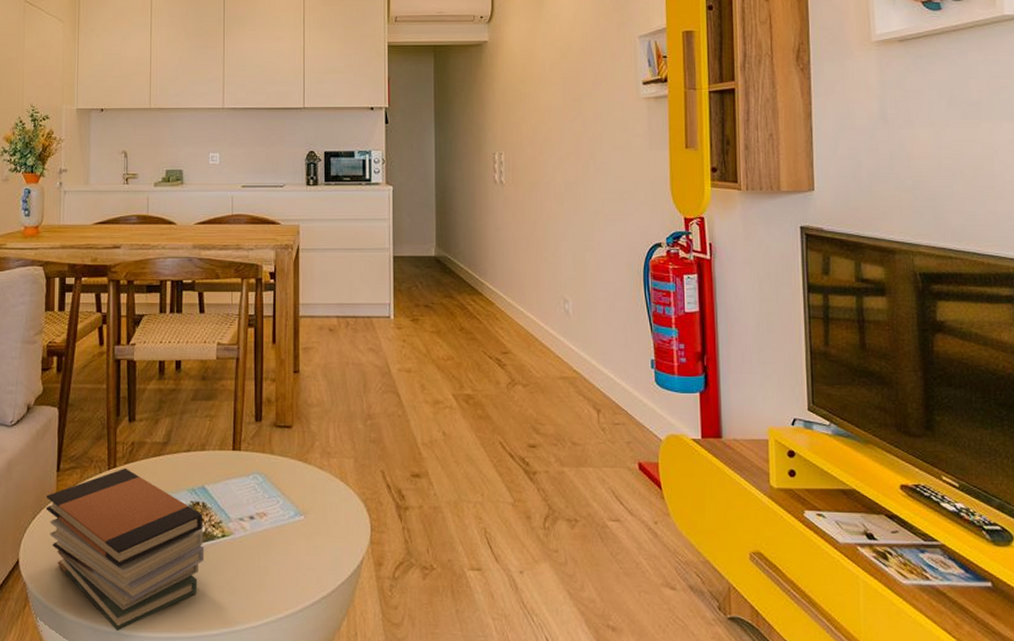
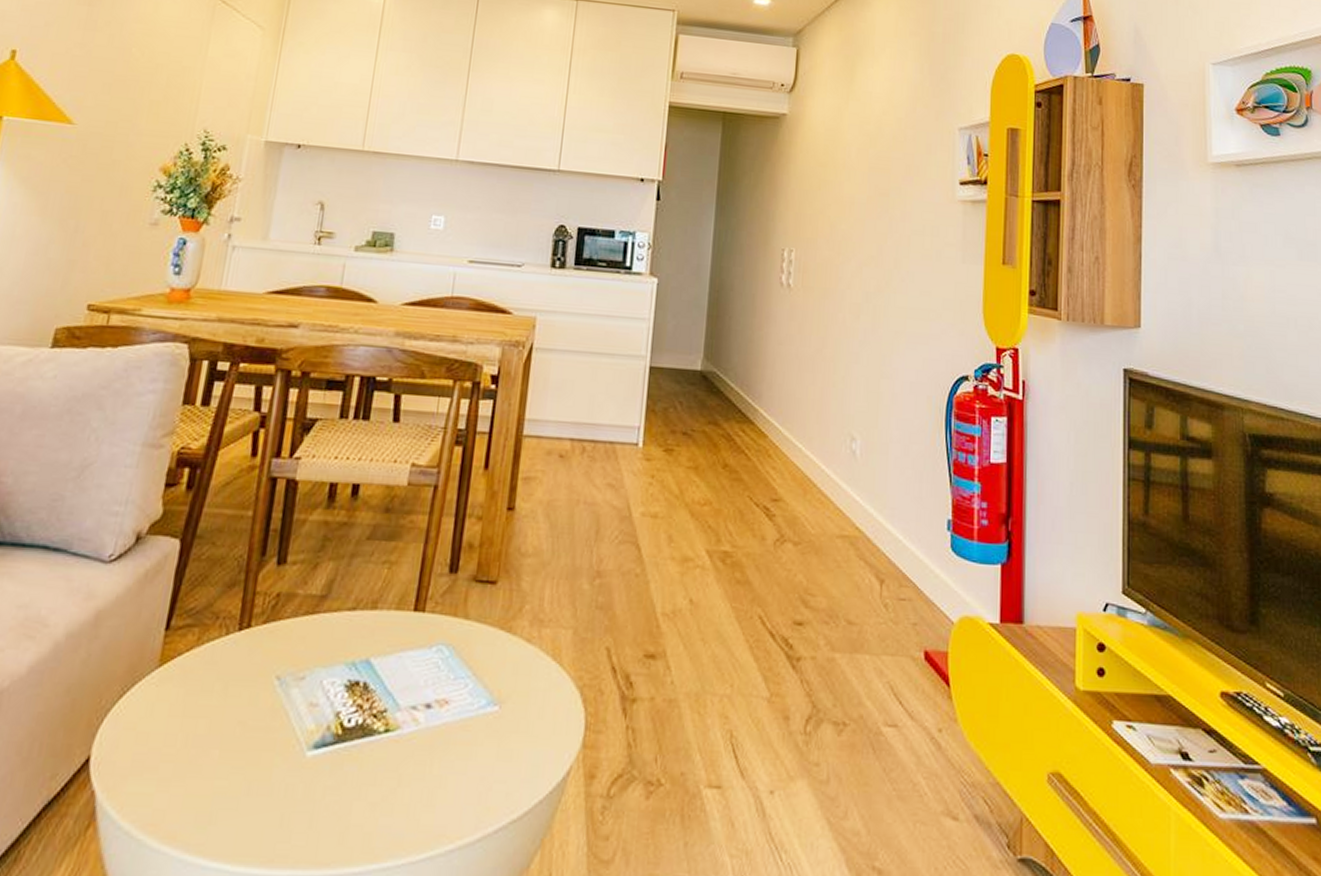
book stack: present [45,467,204,632] -> none [140,628,363,867]

